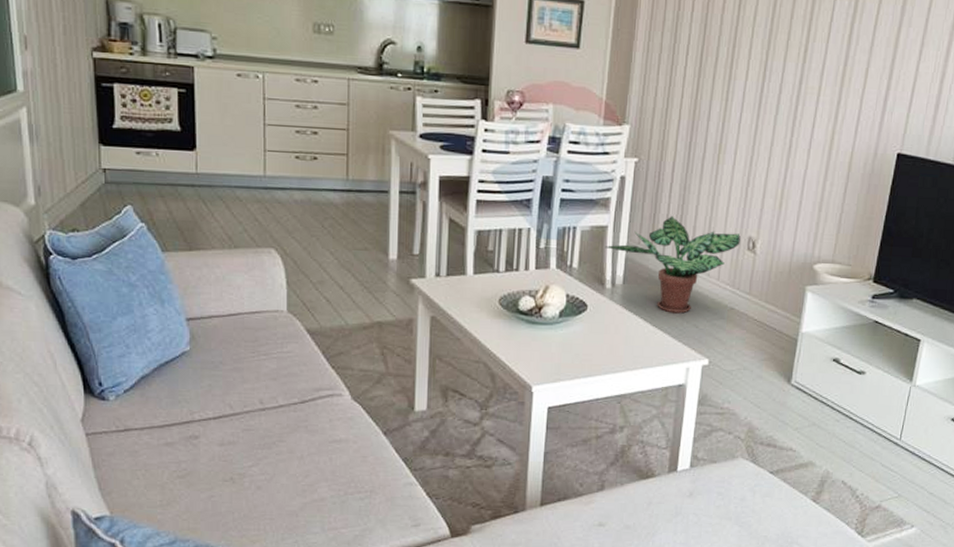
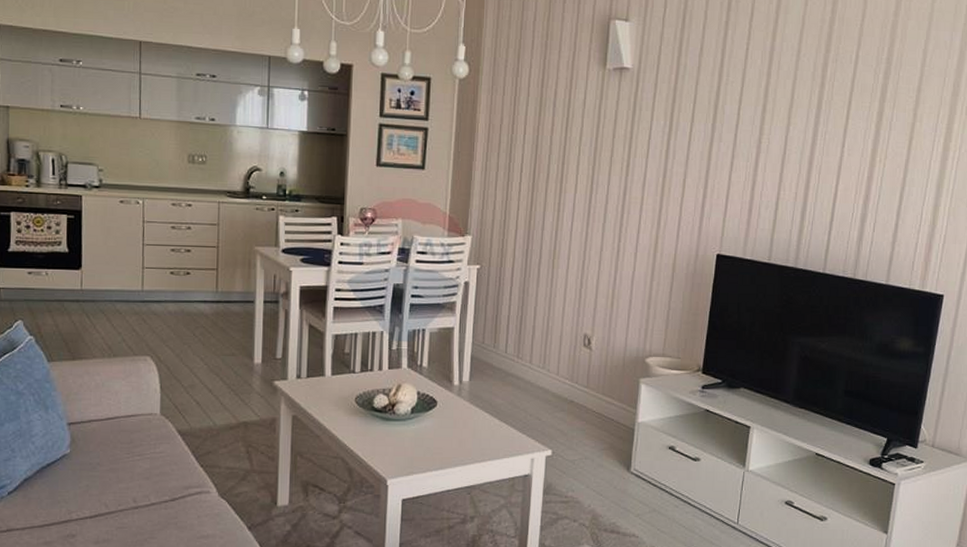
potted plant: present [605,216,740,314] -> none [452,316,577,407]

